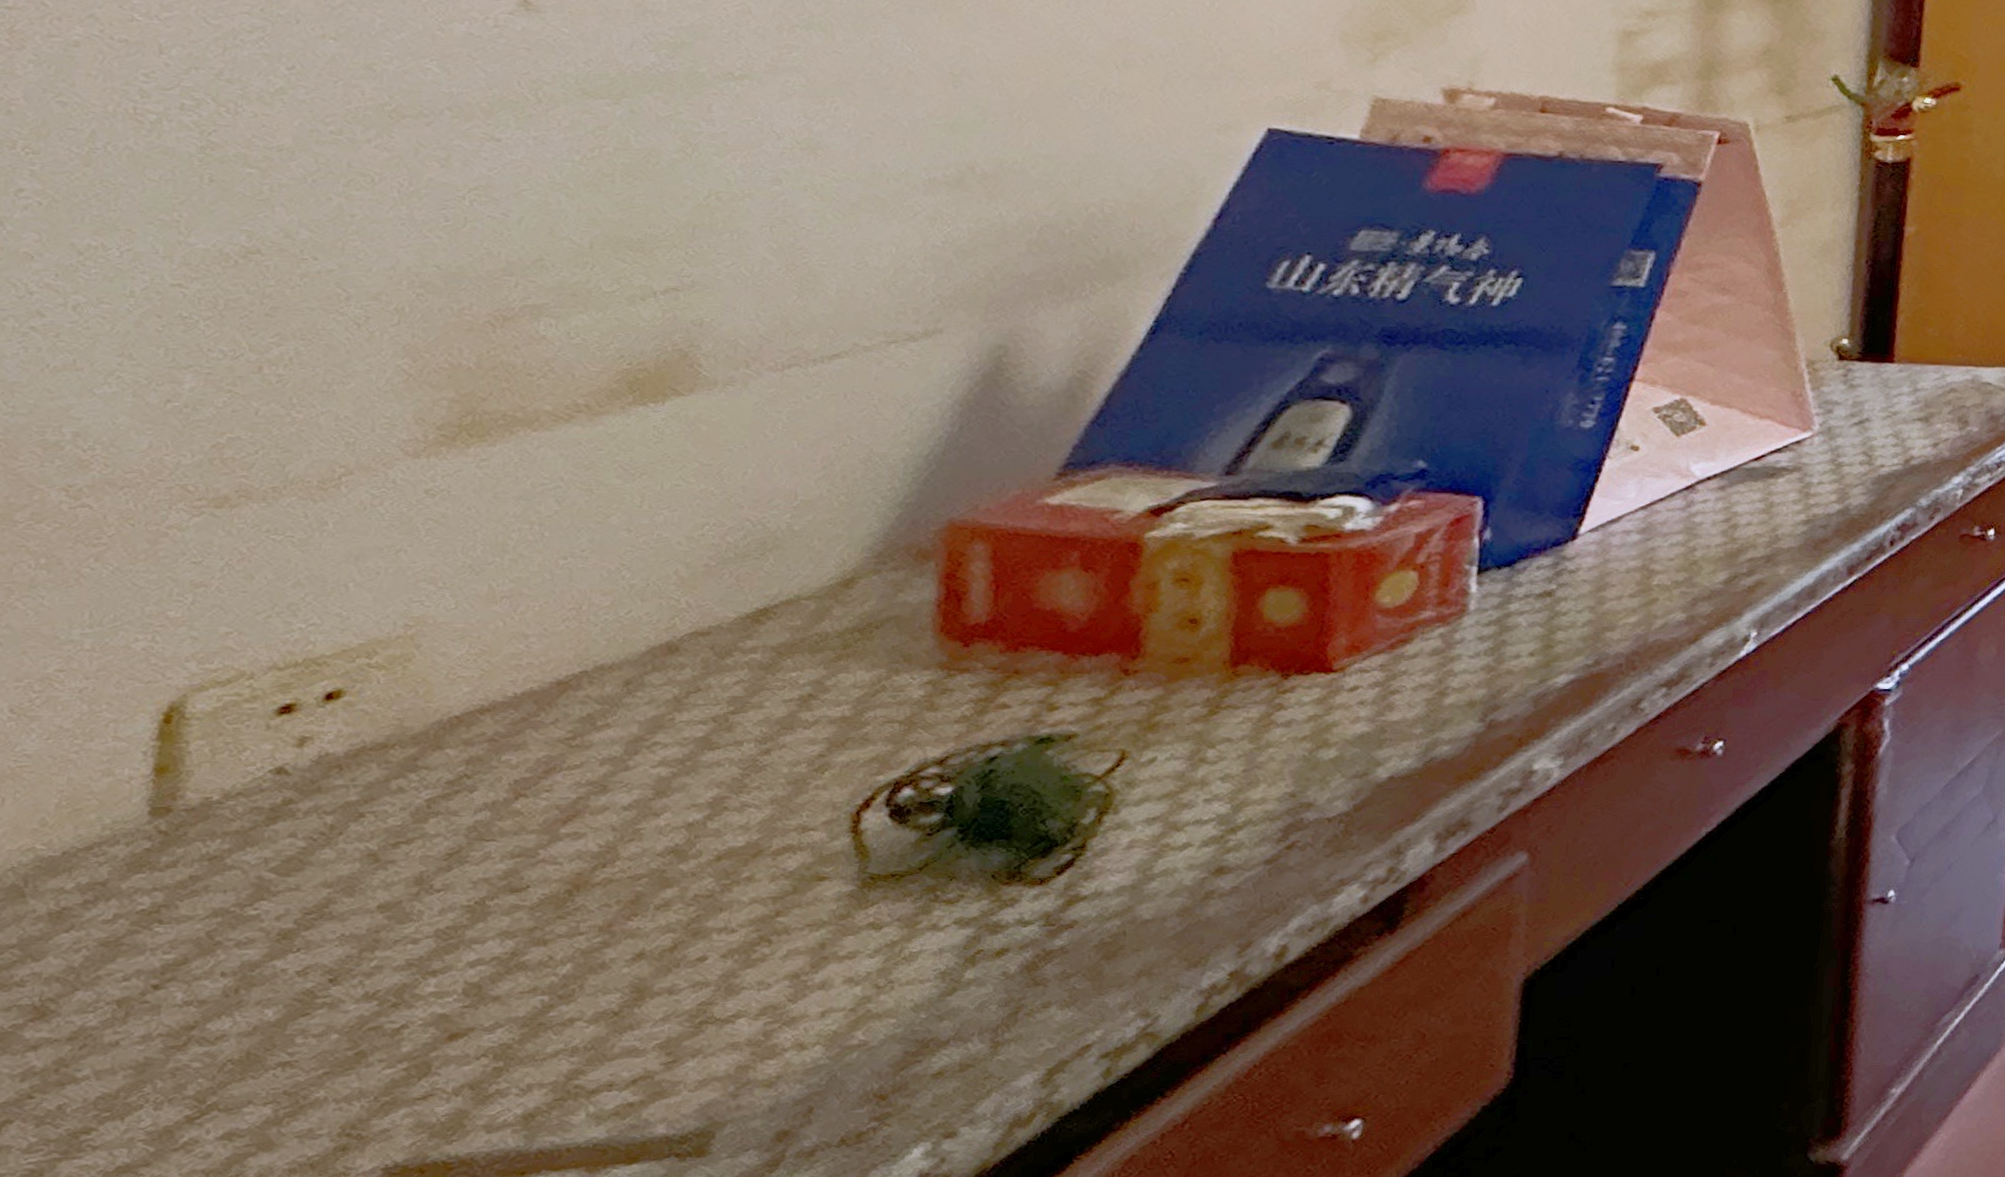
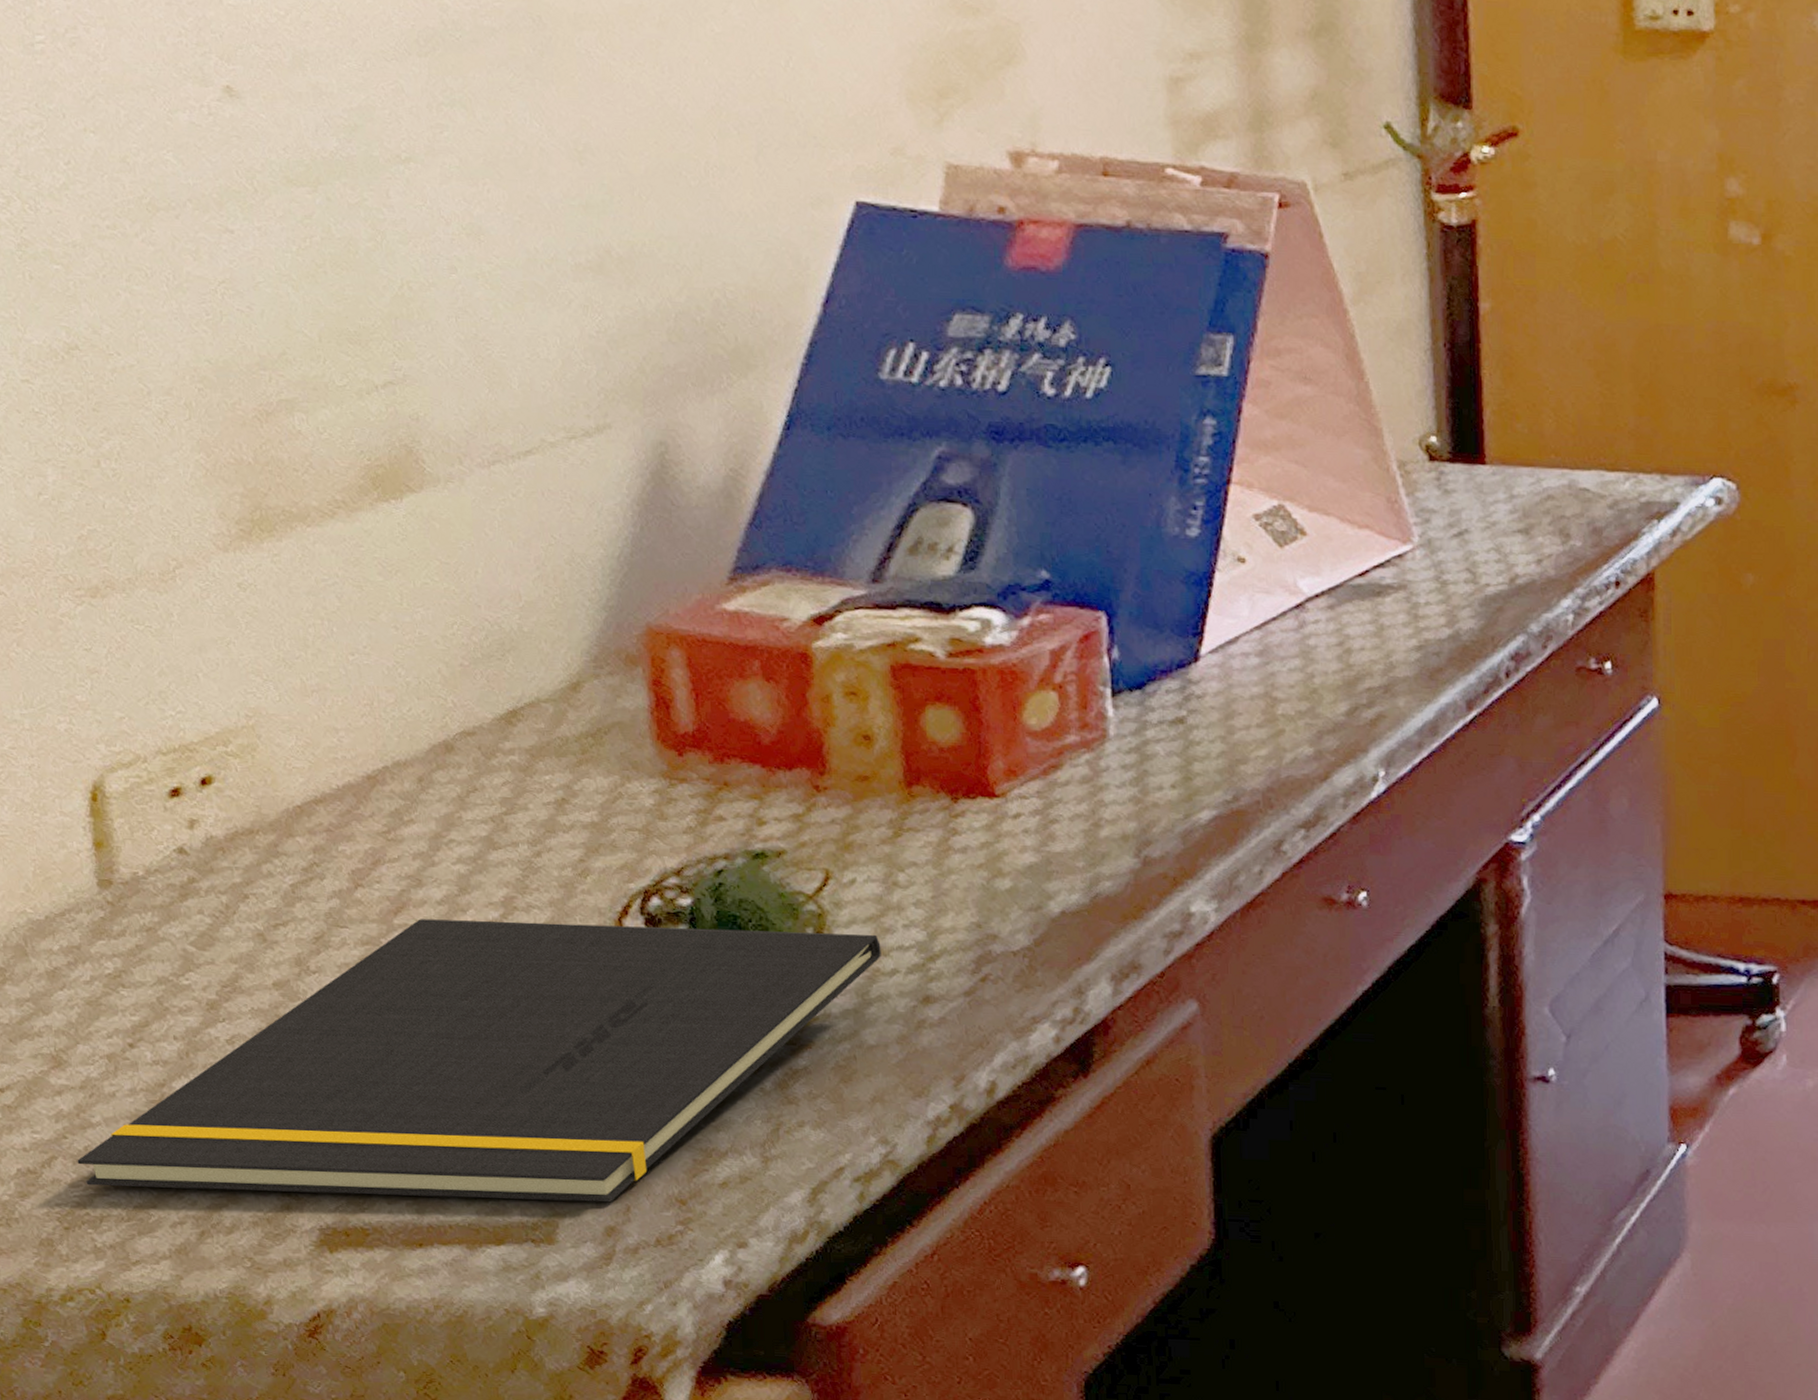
notepad: none [42,810,1175,1149] -> present [77,919,881,1202]

